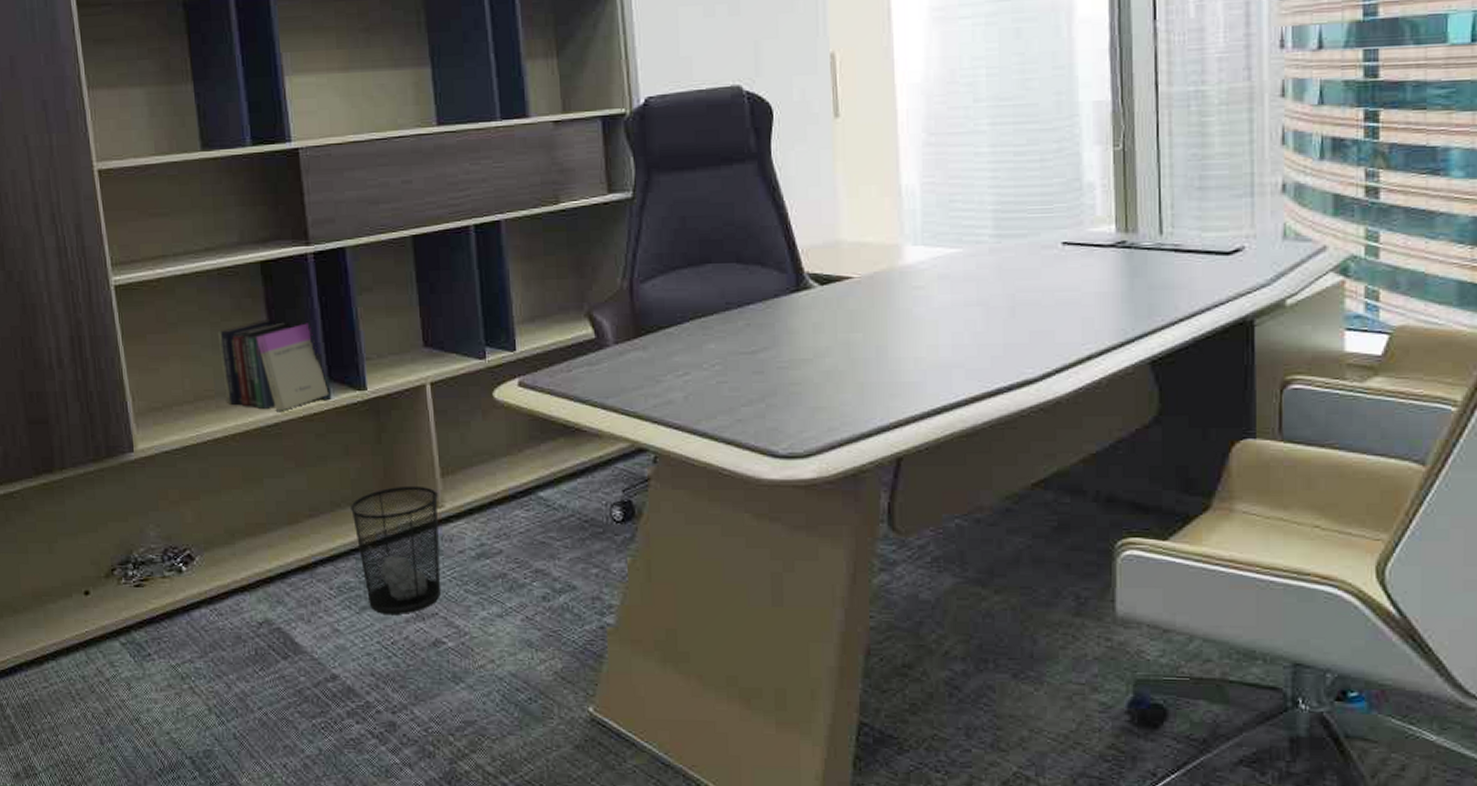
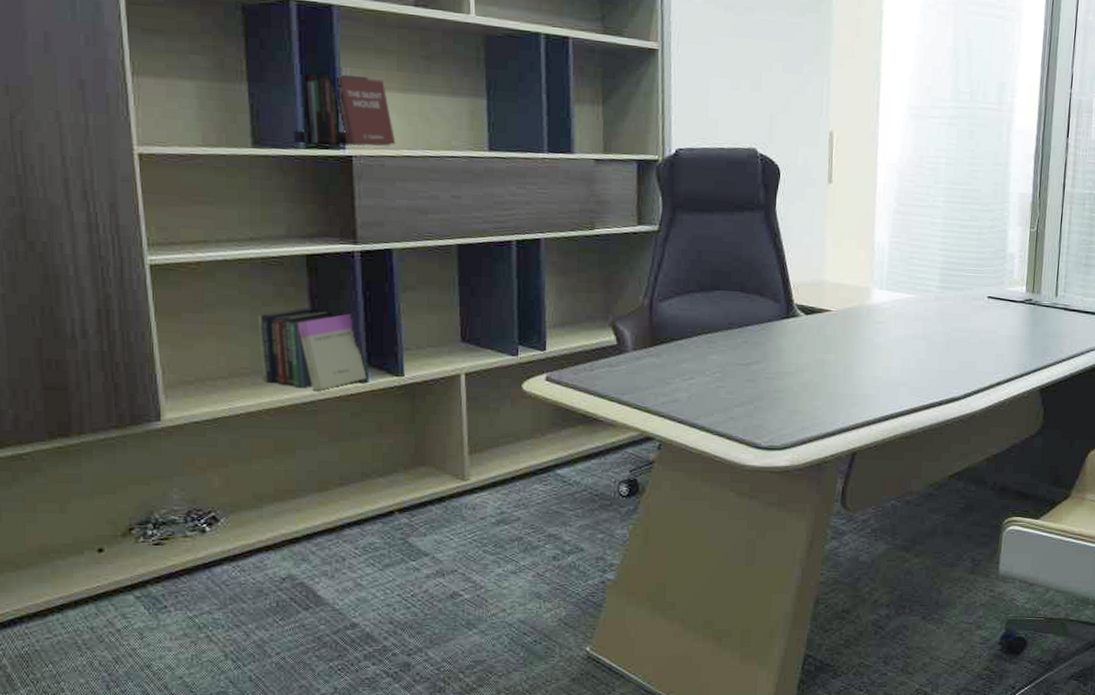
books: none [239,59,341,141] -> present [293,72,396,146]
waste bin: present [349,485,442,614] -> none [380,461,465,571]

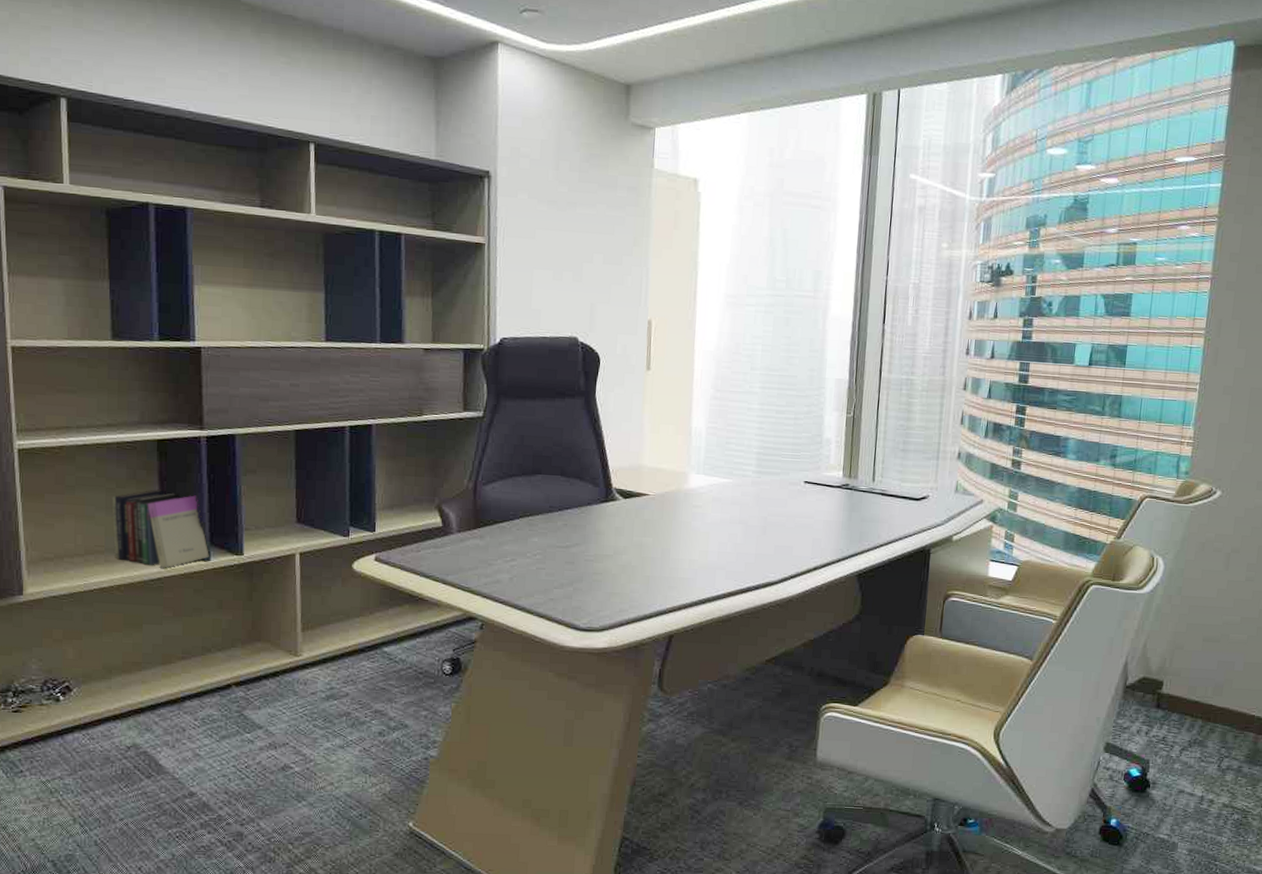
books: present [293,72,396,146] -> none [148,270,241,338]

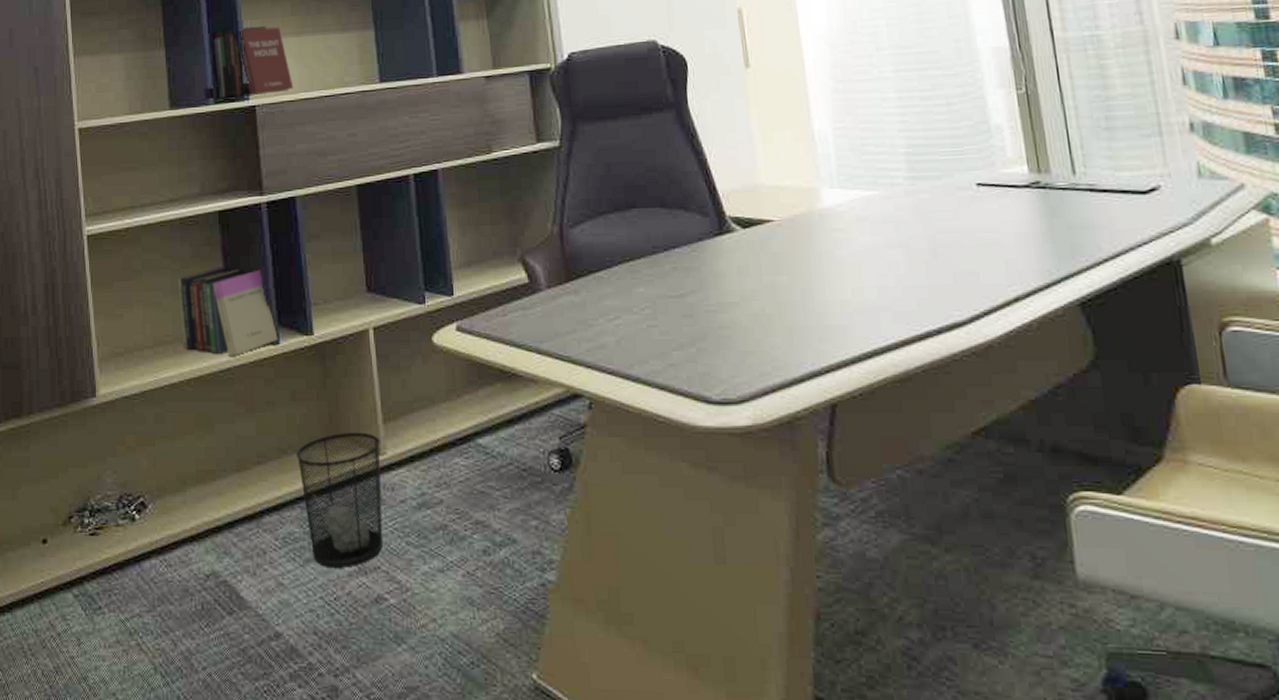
books: none [148,270,241,338] -> present [204,25,294,100]
waste bin: none [219,636,297,743] -> present [295,432,384,568]

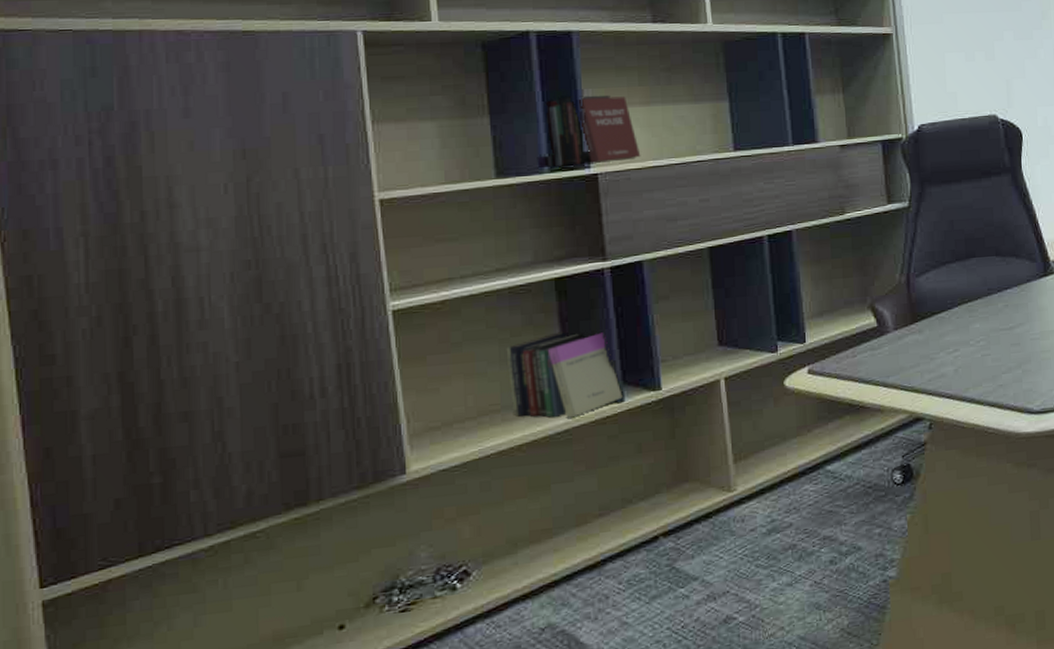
waste bin: present [295,432,384,568] -> none [641,473,733,600]

